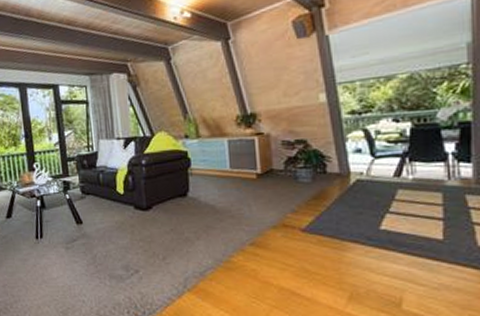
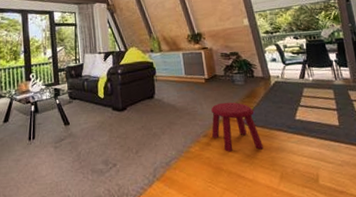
stool: none [260,204,330,265] -> present [211,102,263,152]

